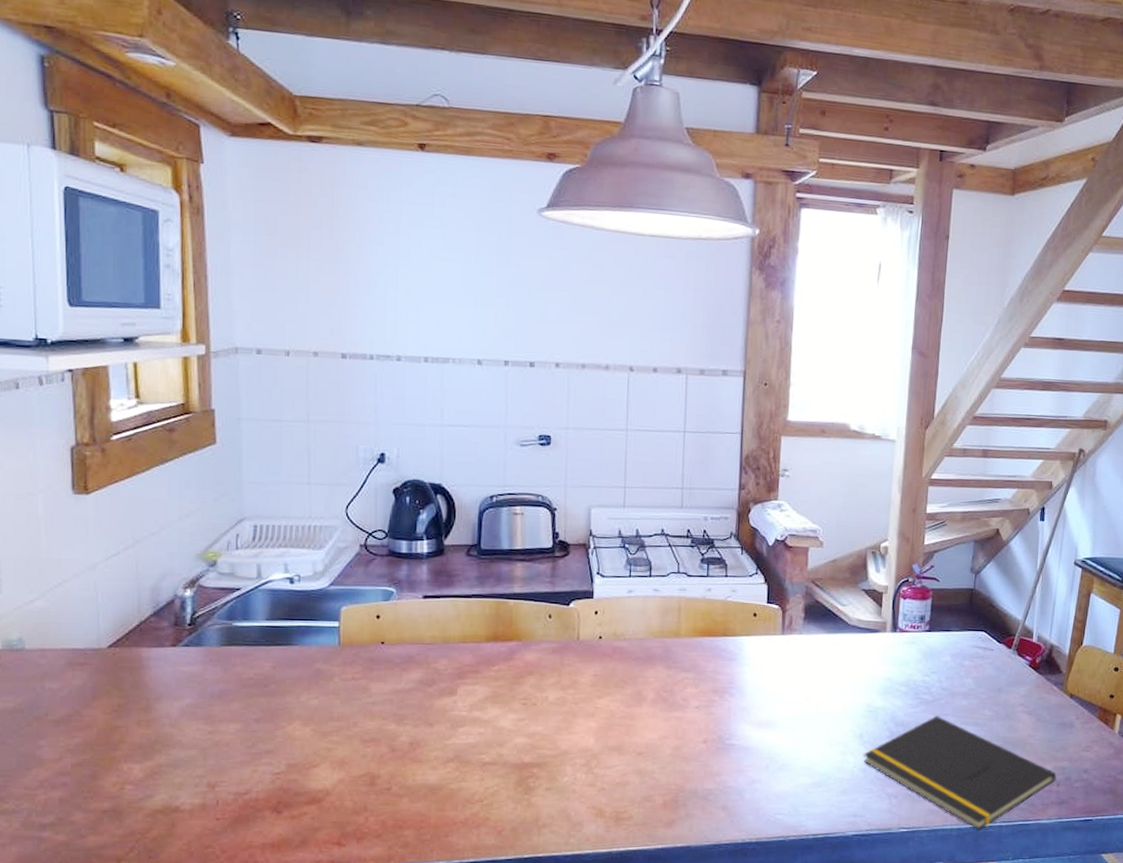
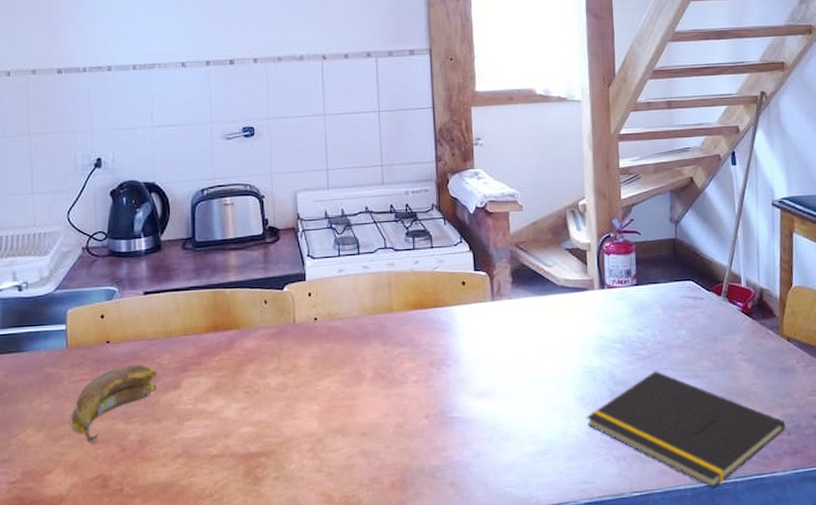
banana: none [339,668,433,742] -> present [70,364,157,444]

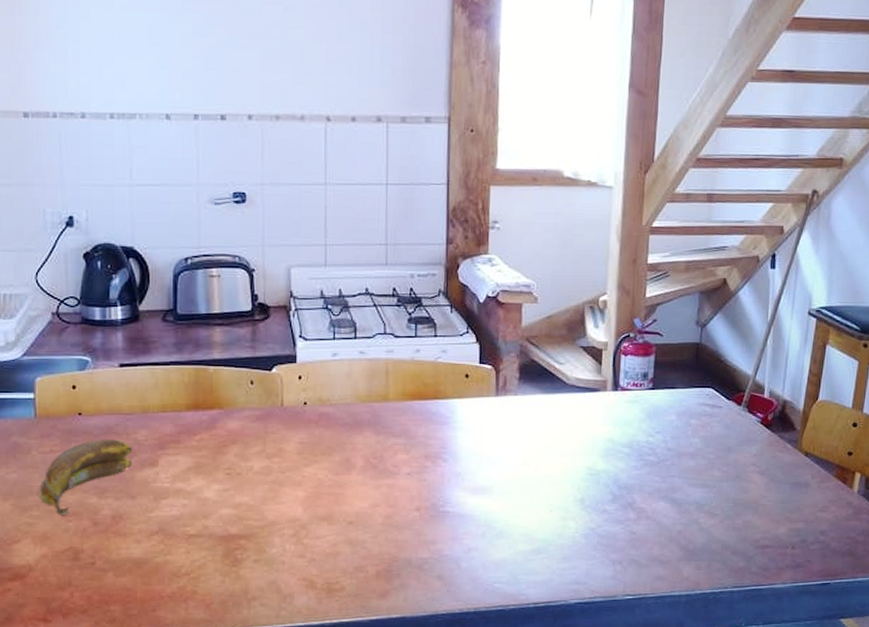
notepad: present [586,371,786,488] -> none [585,478,791,596]

